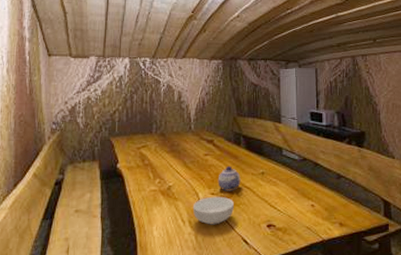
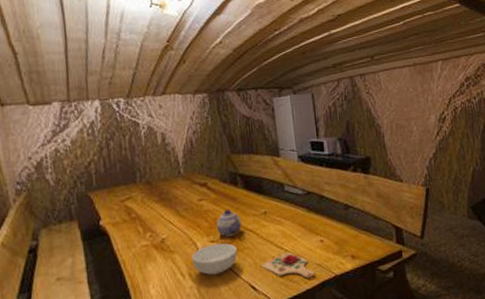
cutting board: none [255,211,303,239] -> present [261,251,315,279]

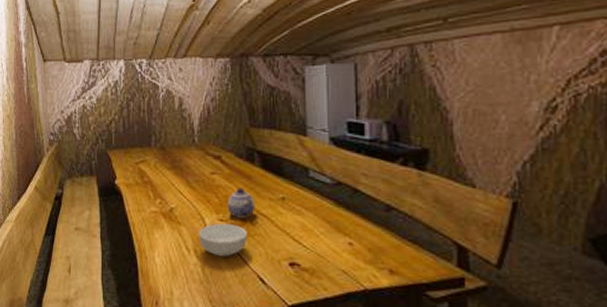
cutting board: present [261,251,315,279] -> none [273,247,338,285]

